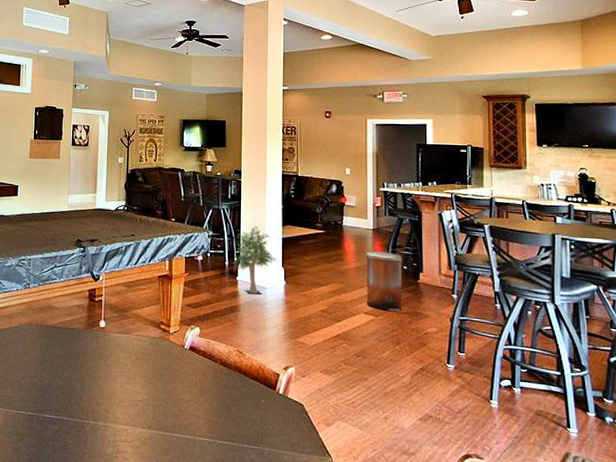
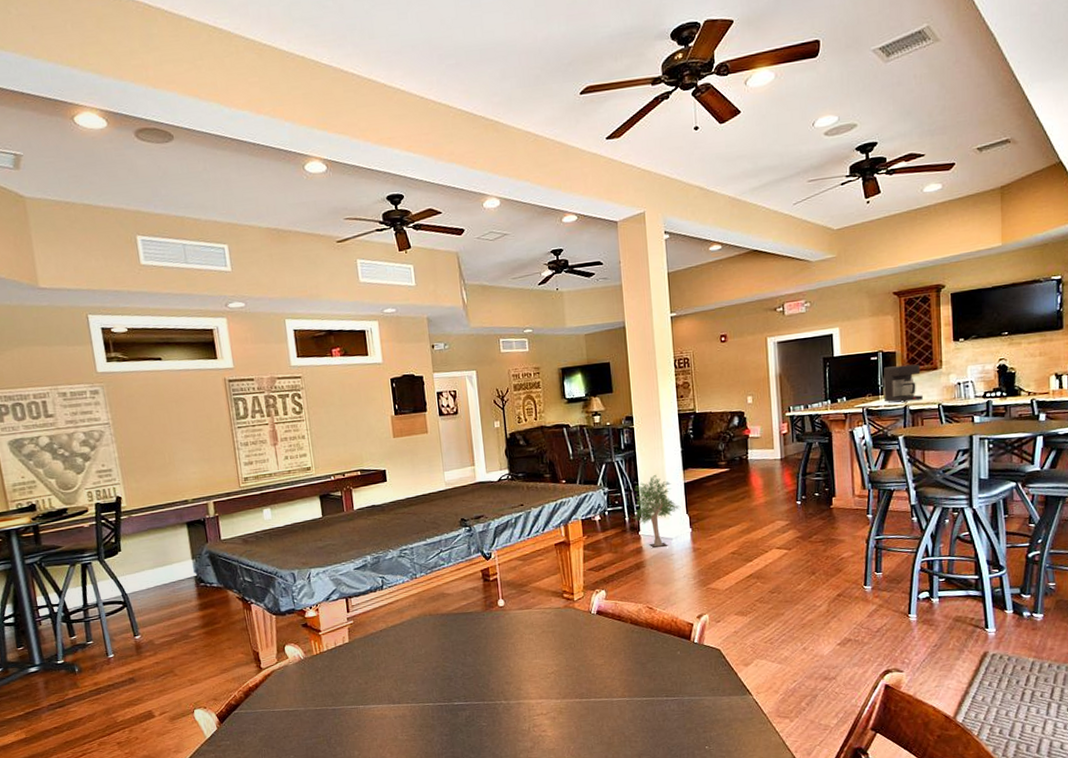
pedal bin: present [366,251,402,312] -> none [775,481,816,543]
coffee maker: none [471,160,508,196] -> present [883,364,923,403]

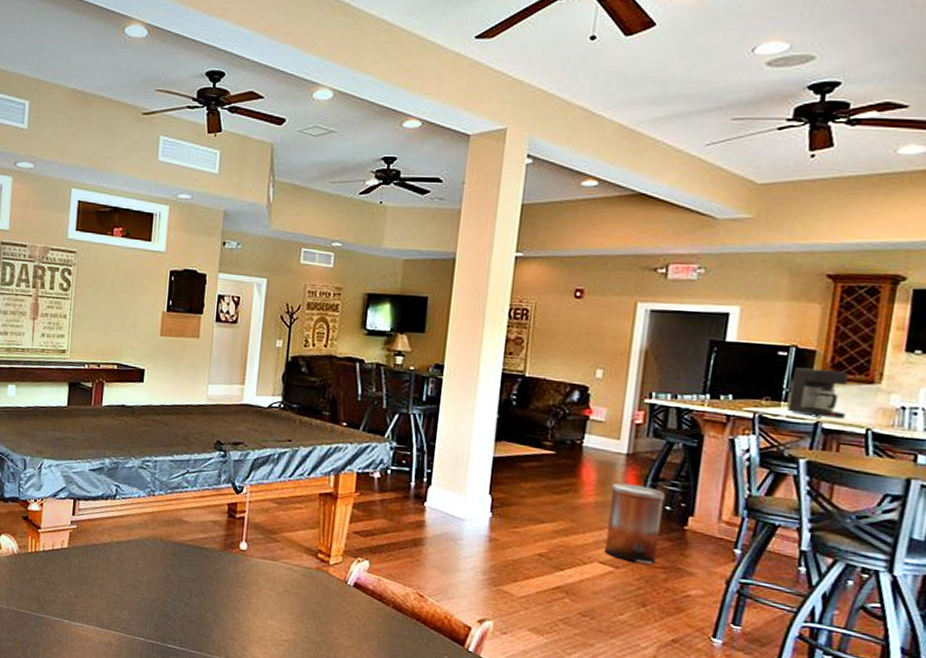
potted tree: present [633,475,680,549] -> none [420,440,482,529]
pedal bin: none [775,481,816,543] -> present [605,482,666,565]

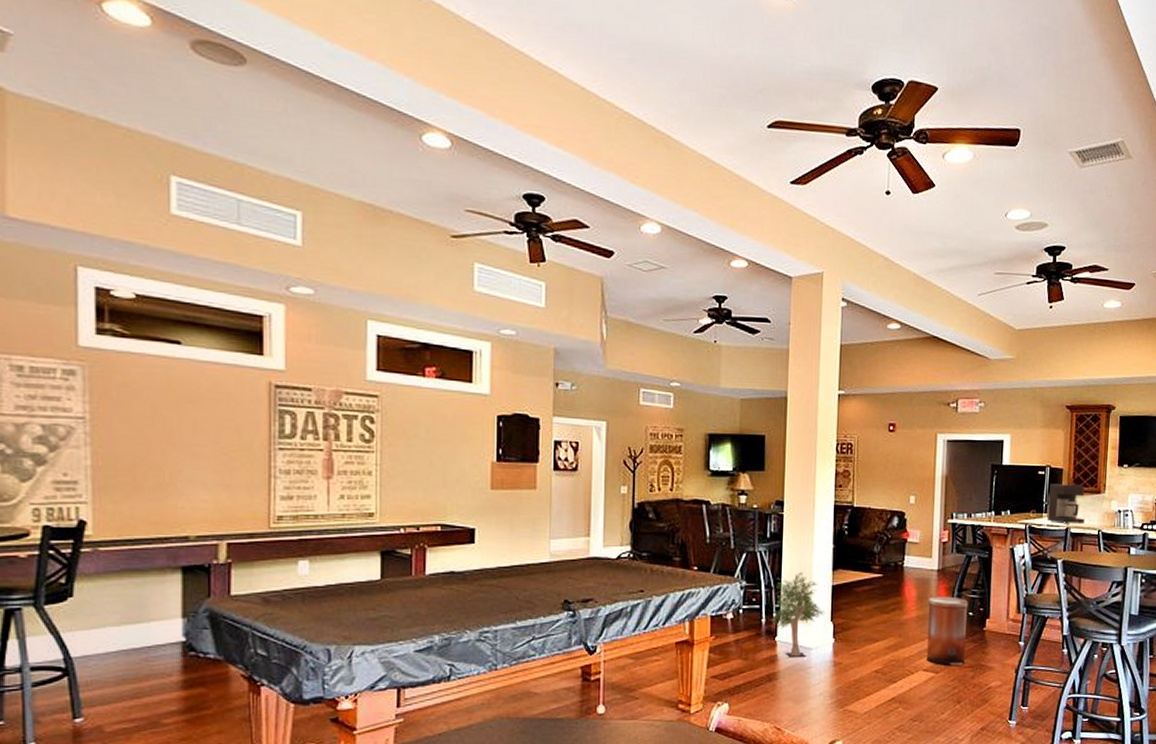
potted tree: none [420,440,482,529] -> present [770,573,824,658]

